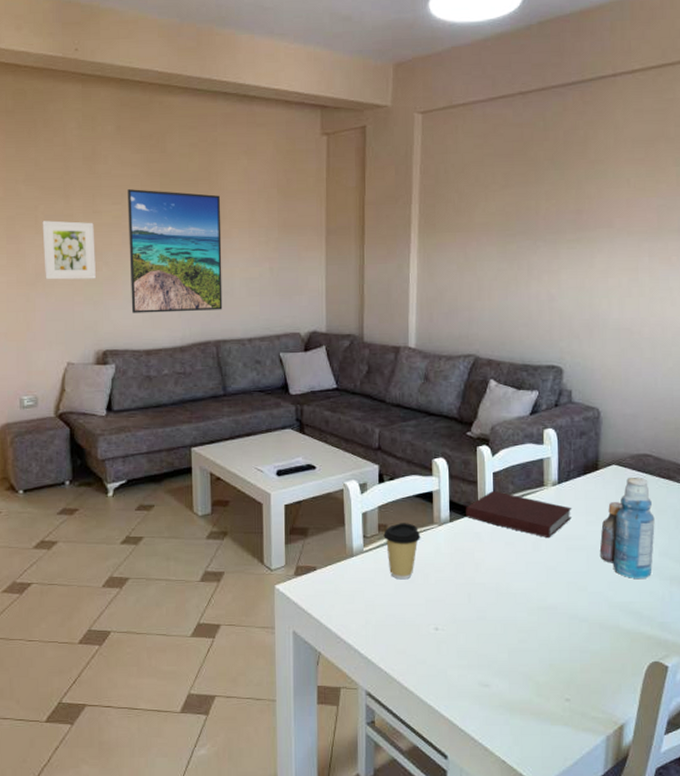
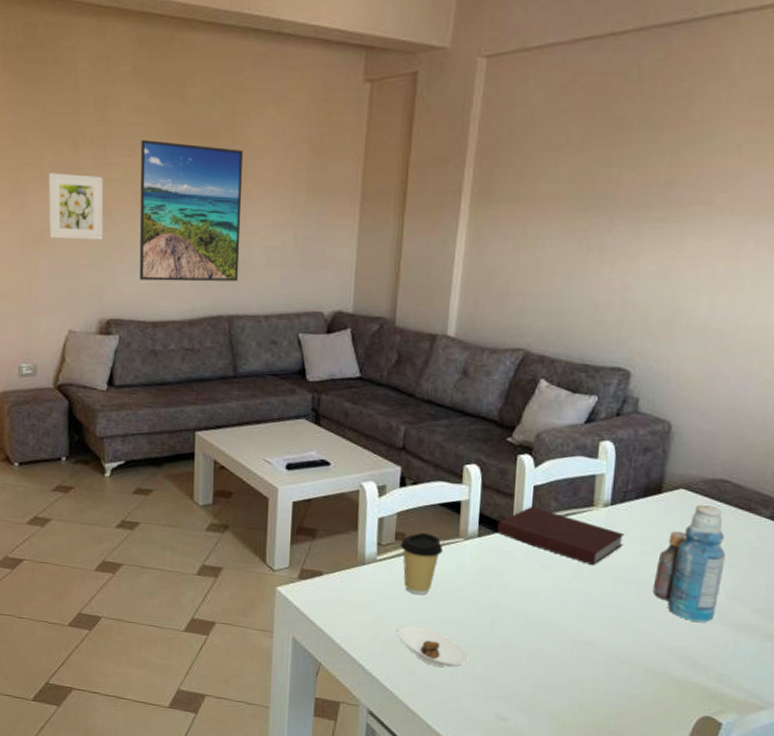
saucer: none [386,608,451,643] -> present [397,625,469,667]

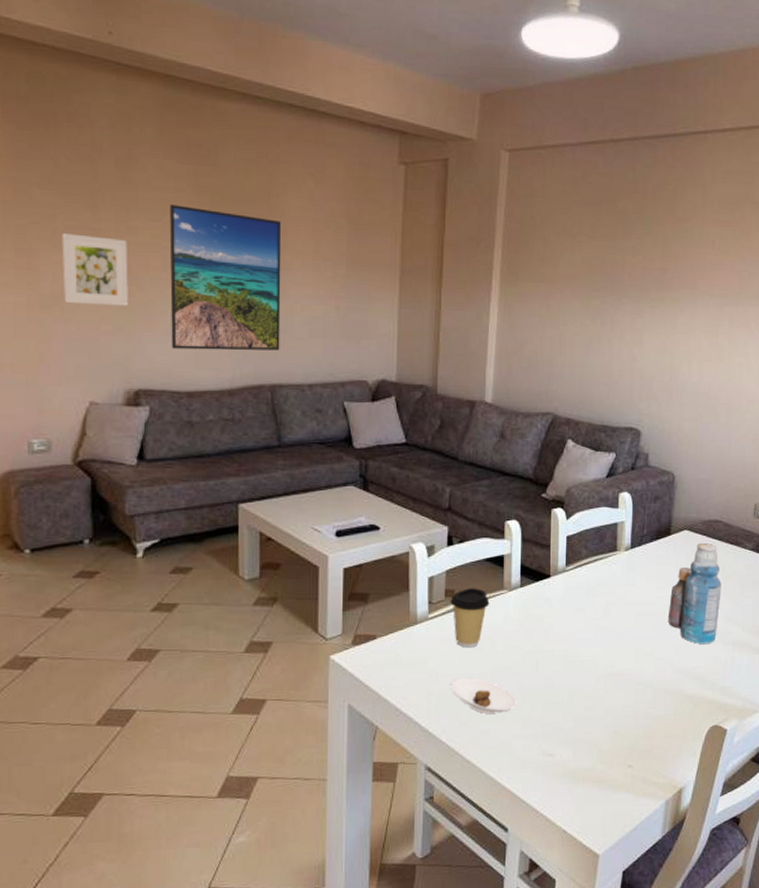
notebook: present [497,507,625,566] -> none [537,556,644,604]

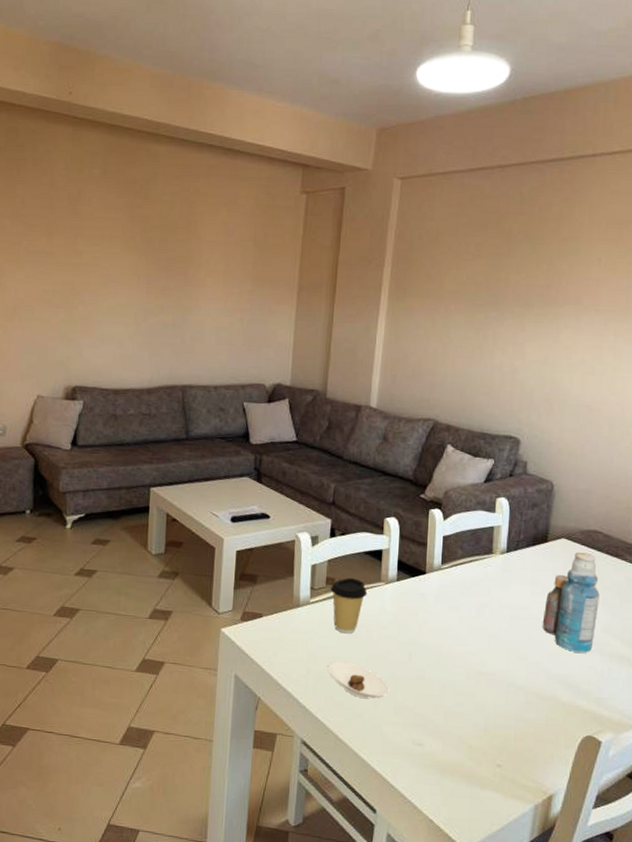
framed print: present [61,233,128,306] -> none [22,256,74,316]
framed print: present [169,205,282,351] -> none [103,232,198,356]

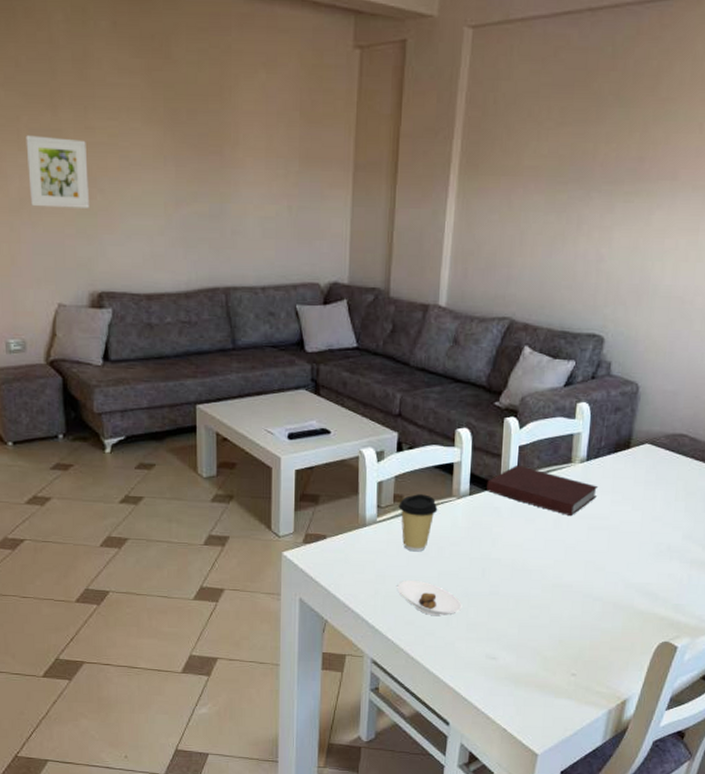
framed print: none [22,256,74,316] -> present [26,135,89,208]
notebook: none [413,554,519,606] -> present [487,466,599,517]
bottle: present [542,552,600,653] -> none [621,458,683,561]

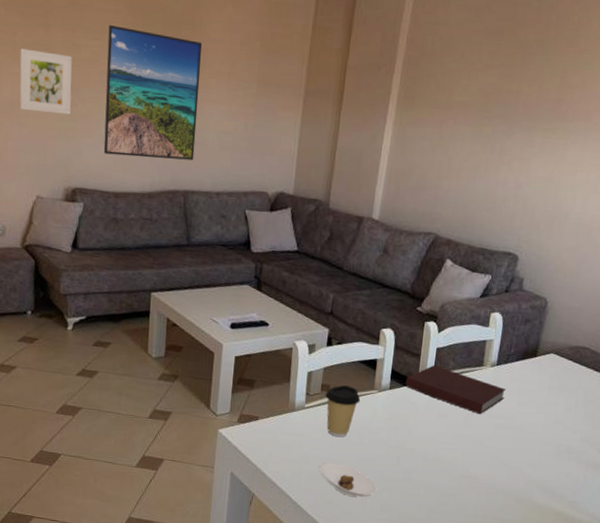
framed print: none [125,102,234,253] -> present [103,25,203,161]

